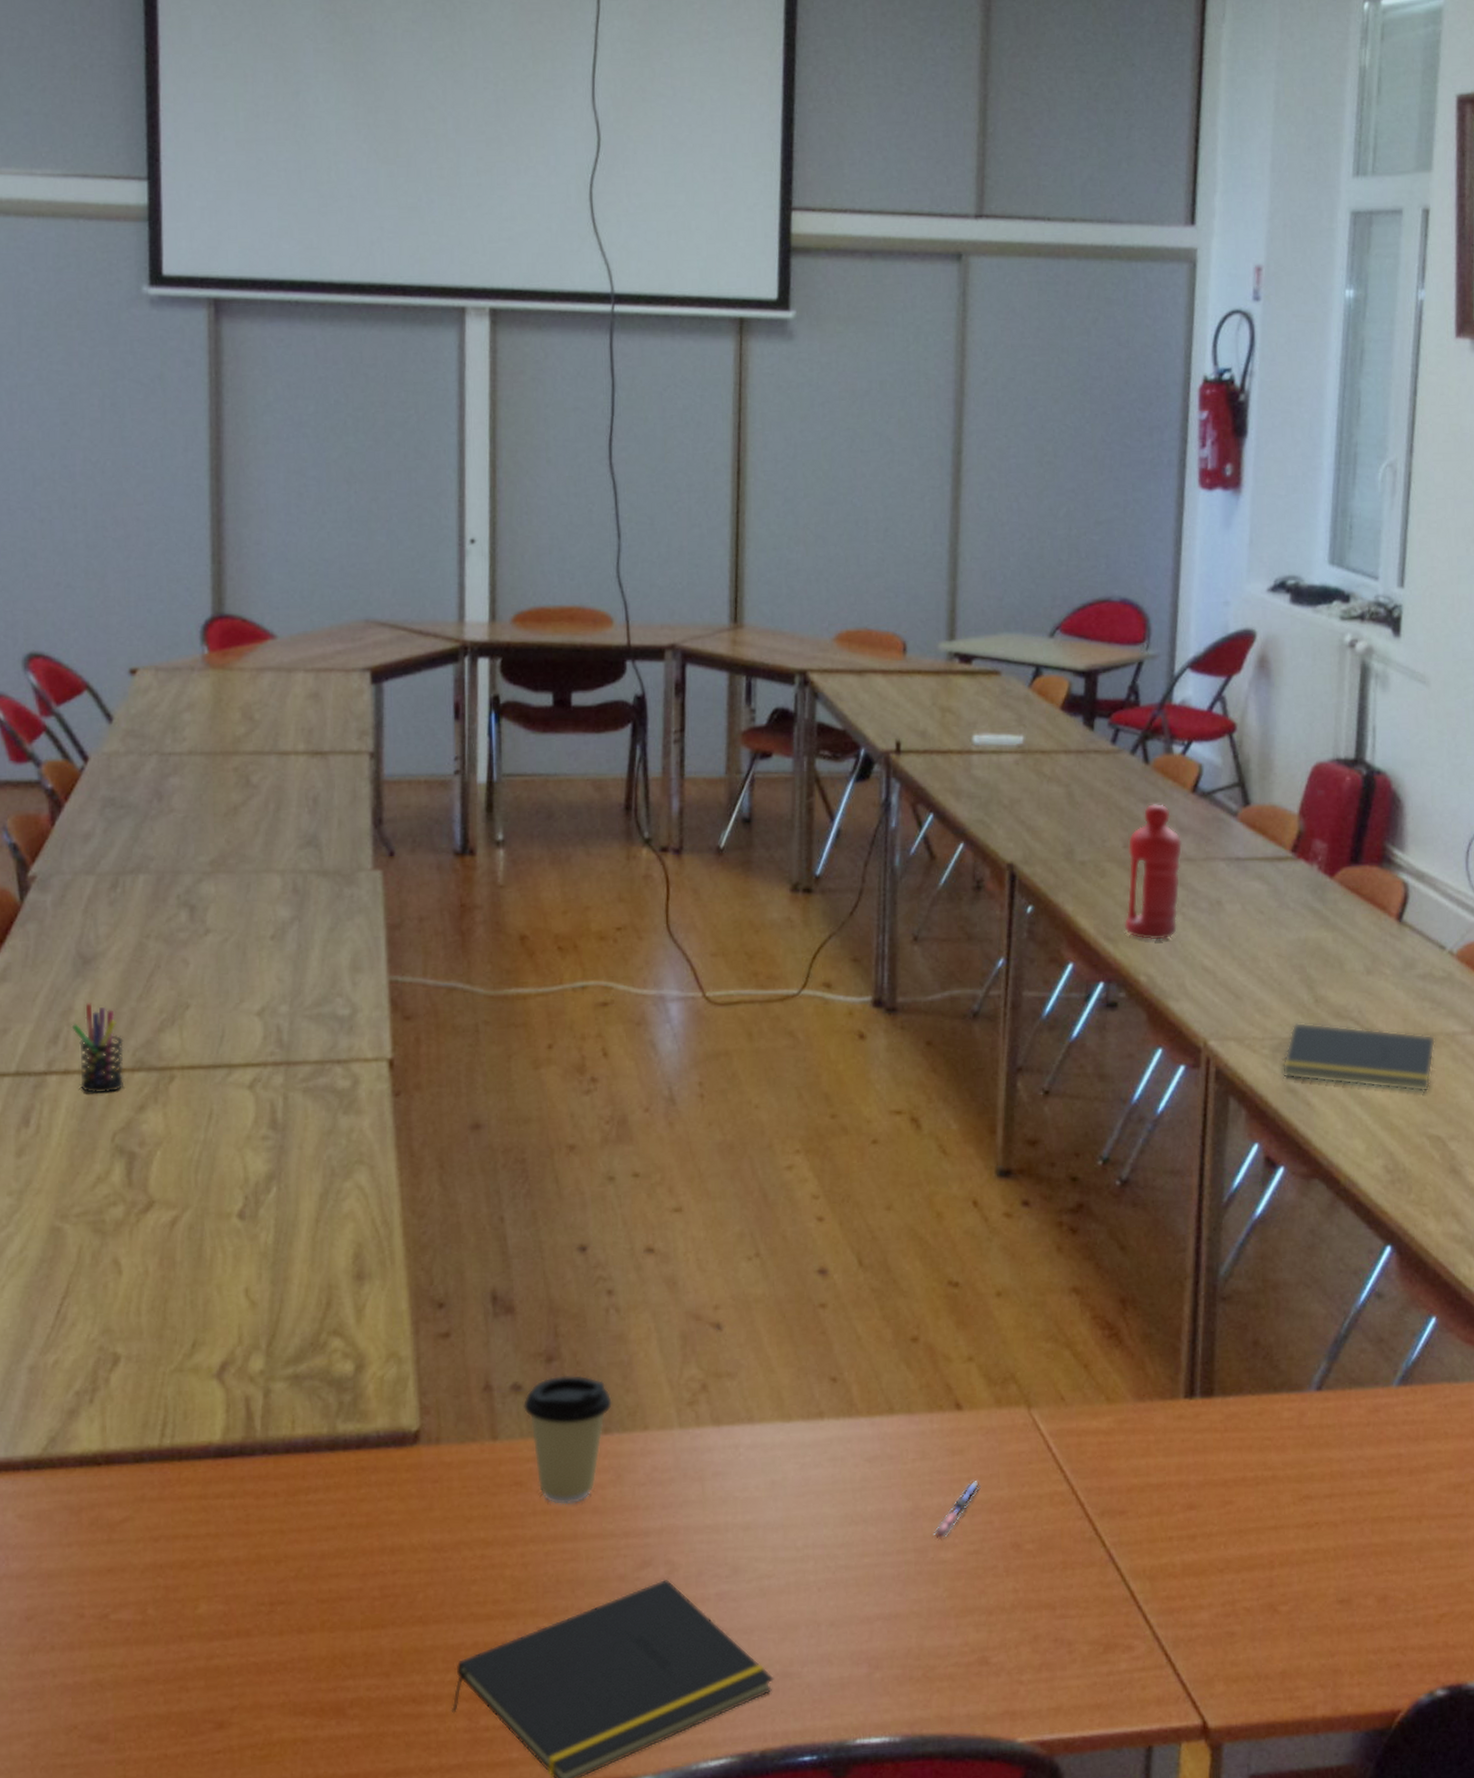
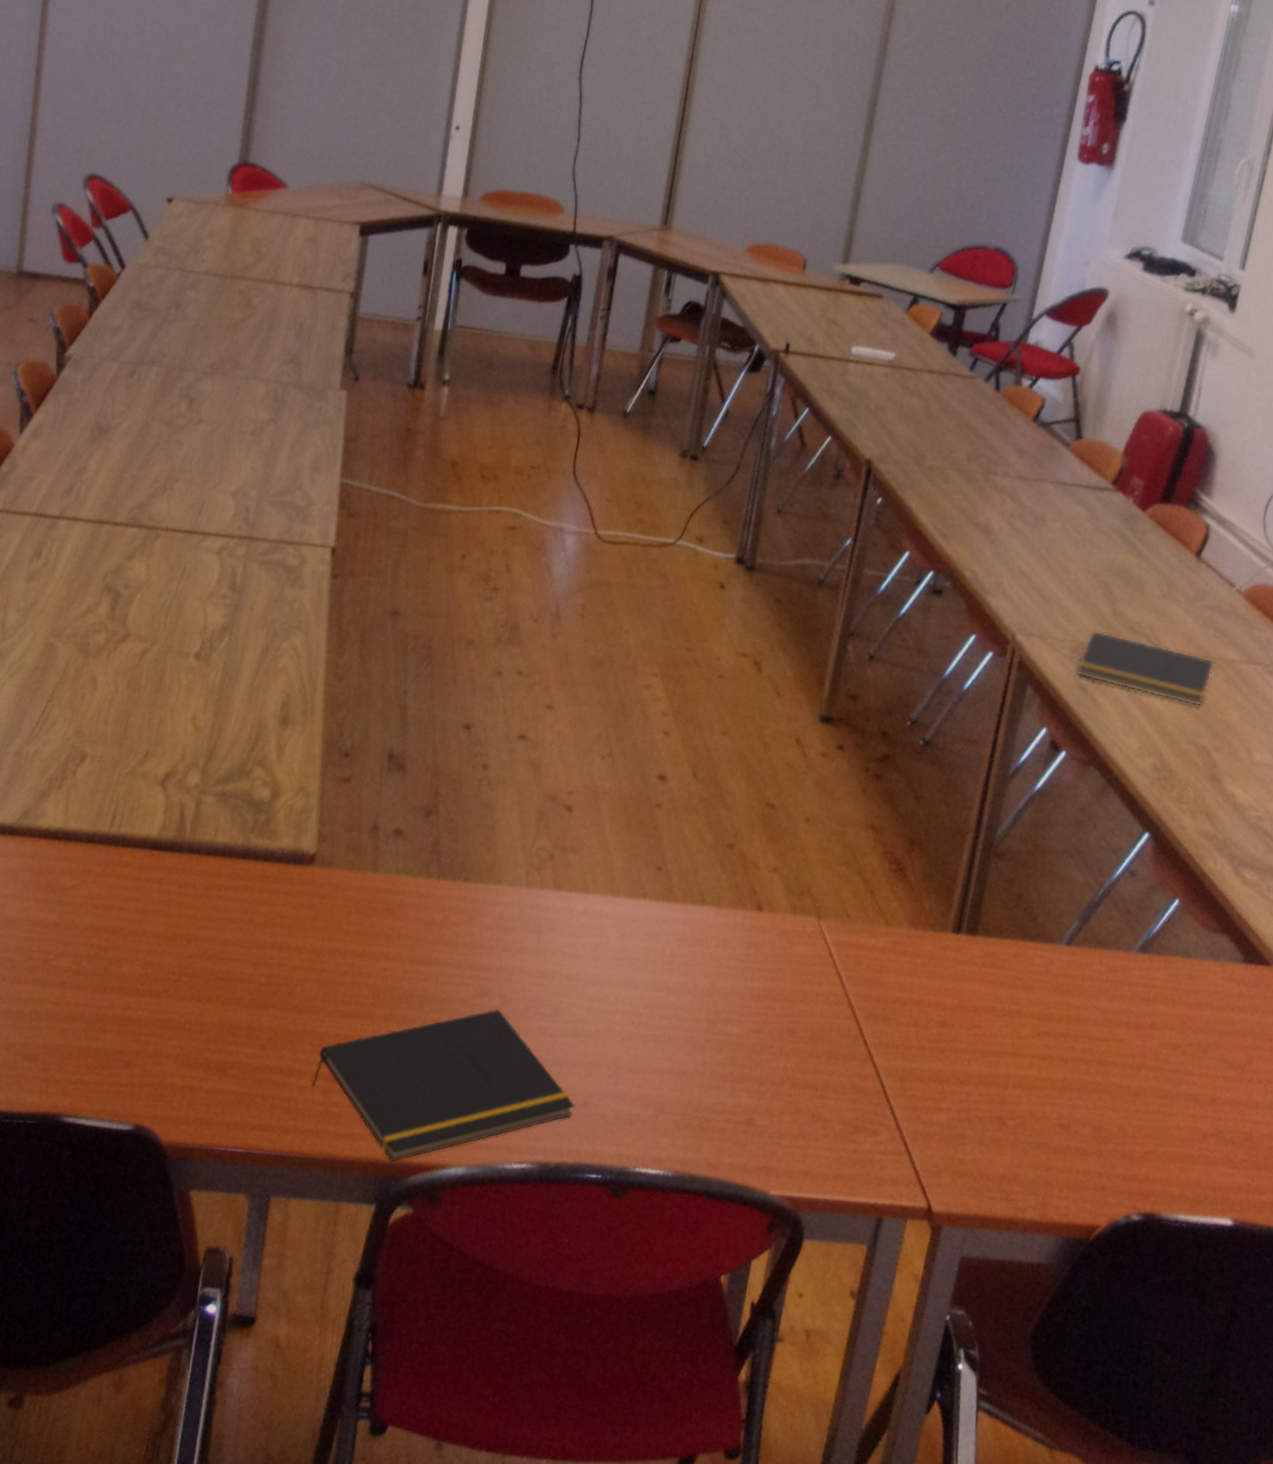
pen holder: present [71,1003,124,1093] -> none [83,465,123,541]
coffee cup: present [522,1375,612,1505] -> none [401,828,475,935]
pen: present [933,1481,980,1539] -> none [723,972,769,1016]
water bottle: present [1123,803,1183,940] -> none [957,425,1019,543]

